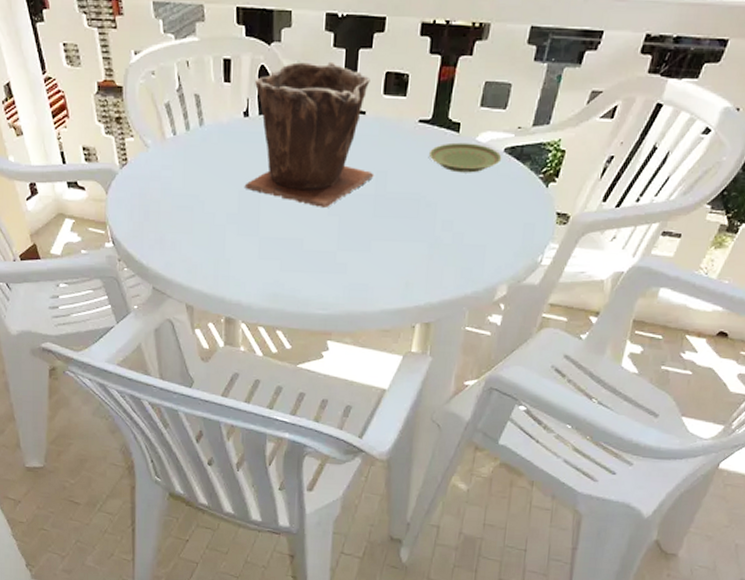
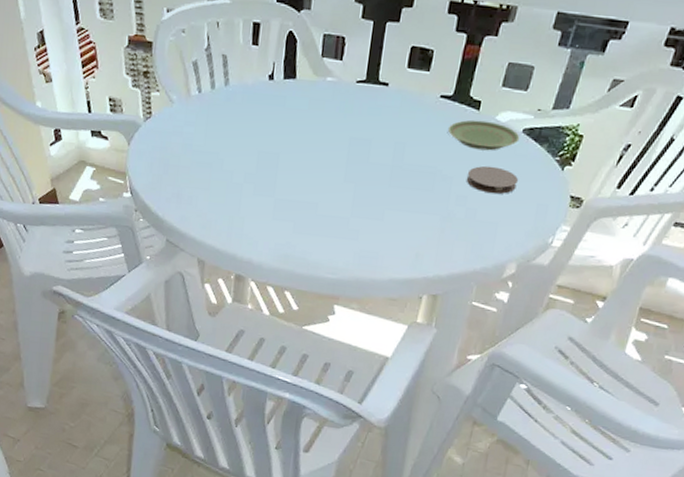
plant pot: present [244,61,374,207] -> none [264,30,396,174]
coaster: none [450,188,504,217] -> present [466,165,519,194]

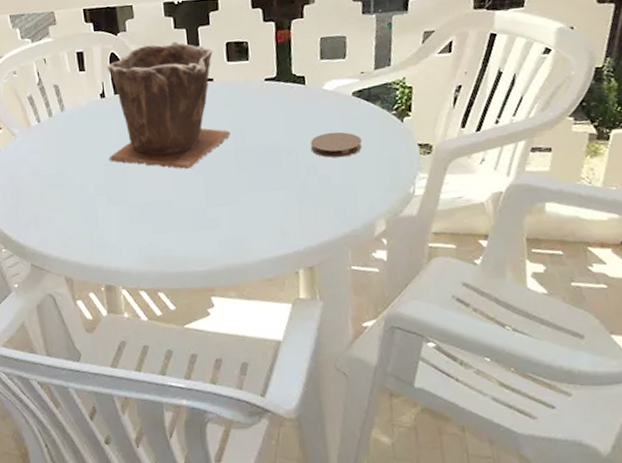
plant pot: none [264,30,396,174] -> present [107,41,231,169]
plate: present [448,119,520,151] -> none [280,92,352,120]

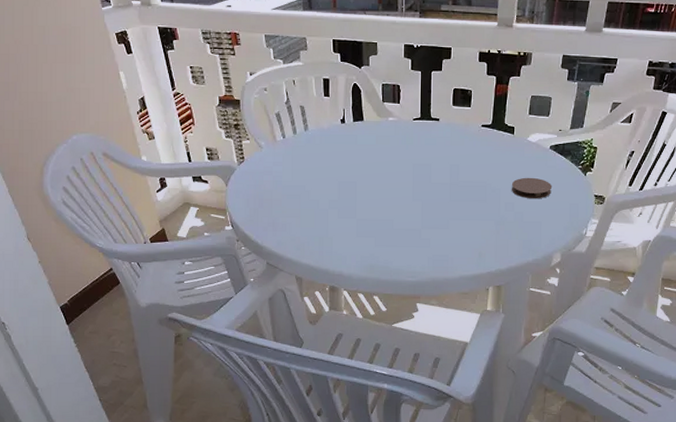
plant pot: present [107,41,231,169] -> none [343,81,449,194]

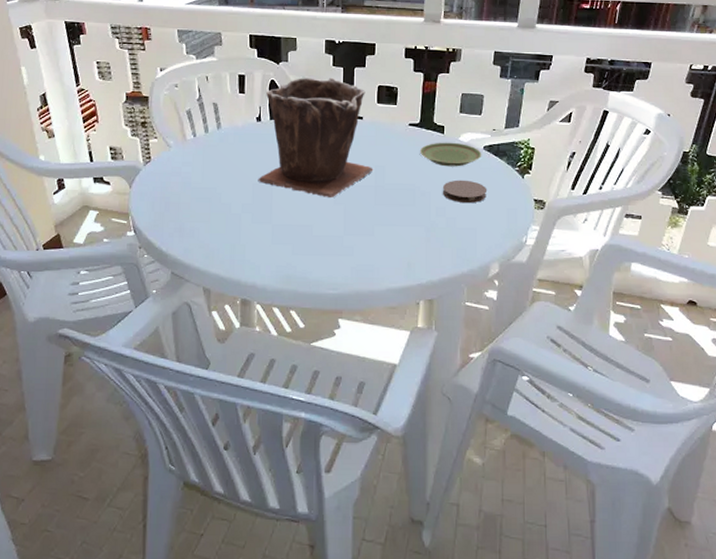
plant pot: none [343,81,449,194] -> present [258,77,374,197]
plate: none [492,142,549,165] -> present [420,142,482,167]

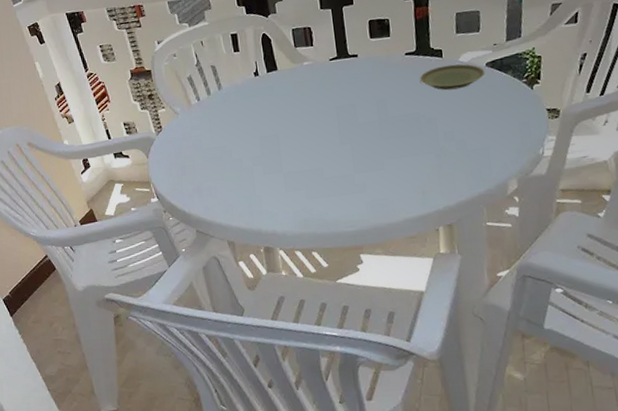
plant pot: present [258,77,374,197] -> none [260,20,375,139]
coaster: present [442,179,488,204] -> none [448,100,496,125]

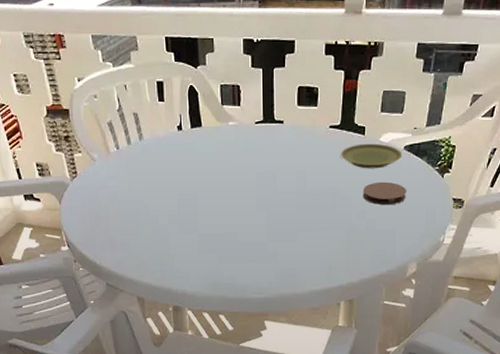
coaster: none [448,100,496,125] -> present [362,181,407,206]

